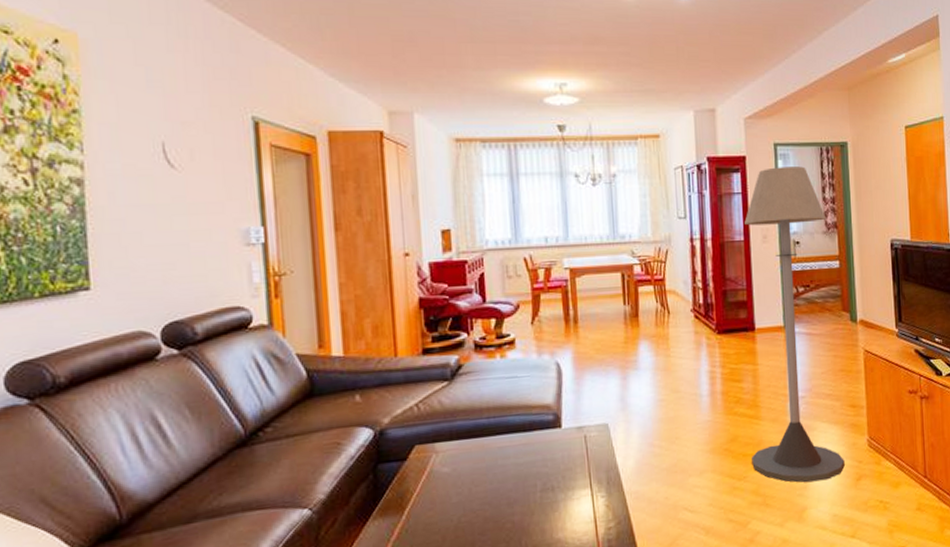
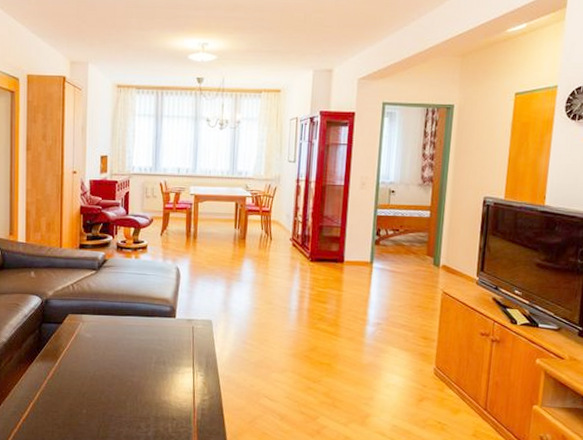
floor lamp: present [744,166,845,483] -> none [327,124,424,396]

